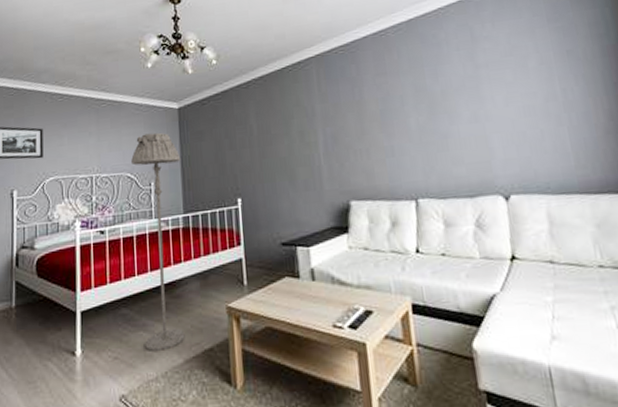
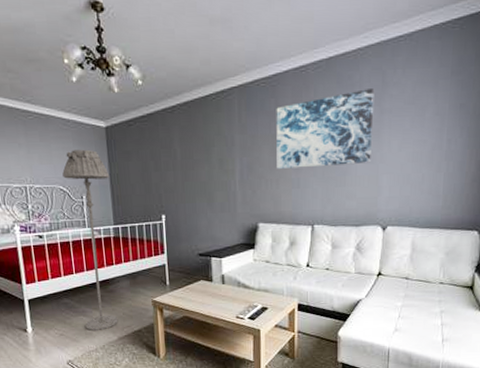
wall art: none [358,44,475,137] -> present [276,89,375,169]

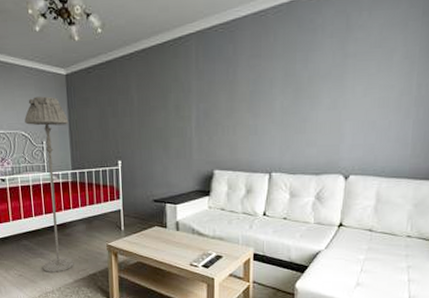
wall art: present [276,89,375,169] -> none [234,32,338,115]

